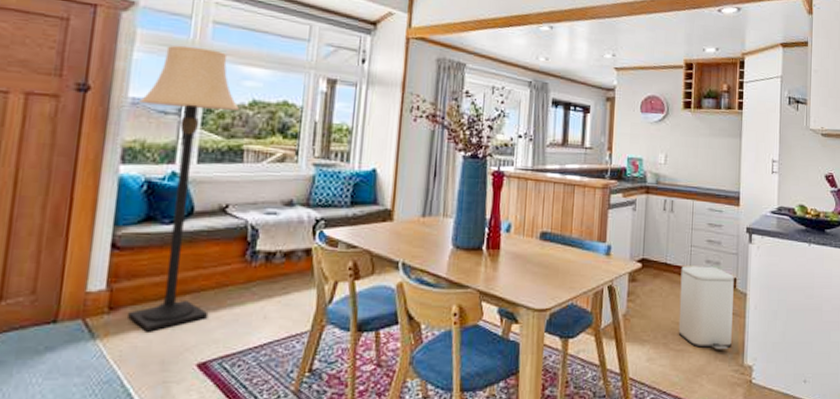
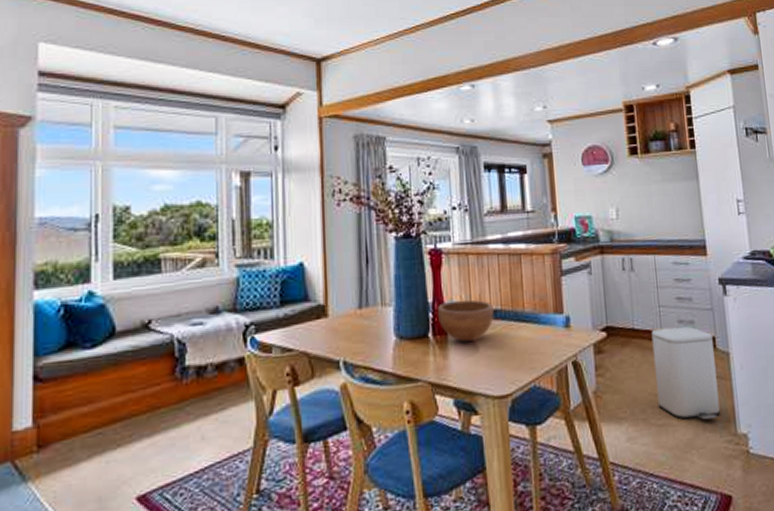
lamp: present [126,45,241,332] -> none [46,155,153,468]
bowl: none [492,219,544,257] -> present [437,299,494,342]

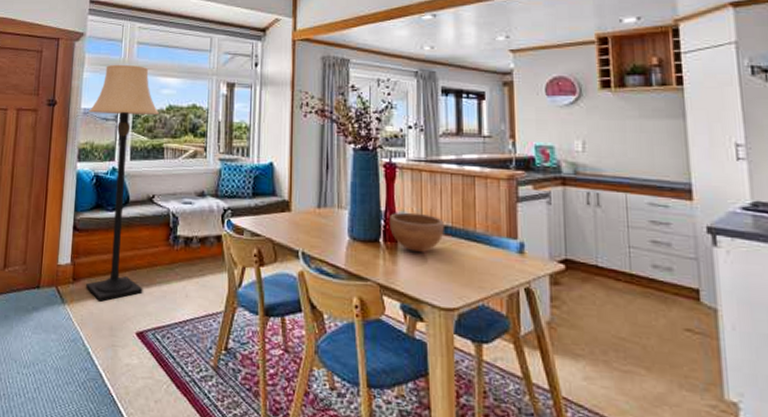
lamp: none [46,155,153,468] -> present [85,64,160,302]
pedal bin: present [651,326,720,420] -> none [618,270,702,379]

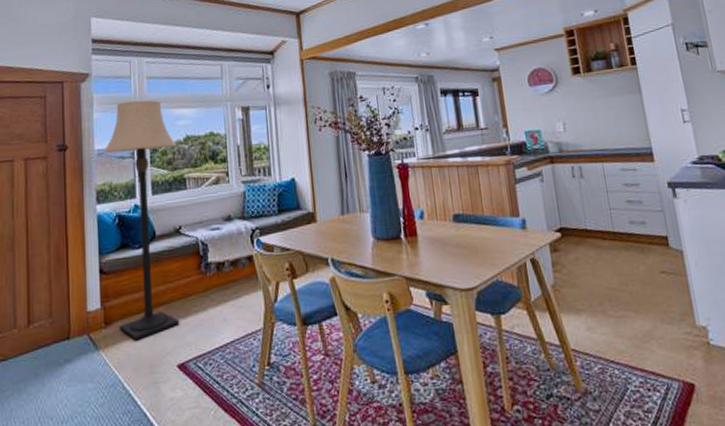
bowl: present [388,212,444,252] -> none [407,206,457,242]

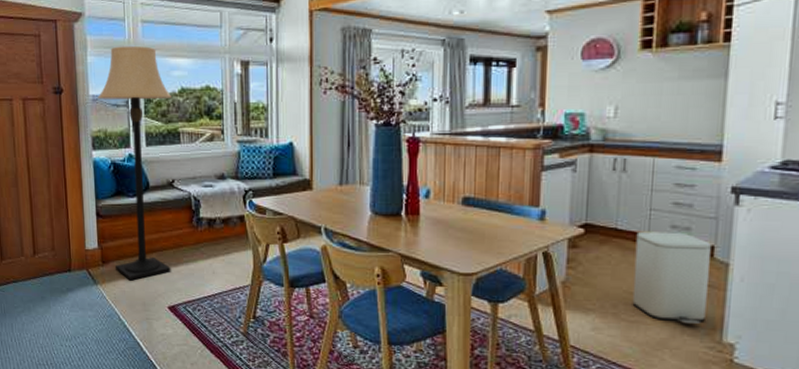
pedal bin: none [603,227,677,313] -> present [632,231,711,325]

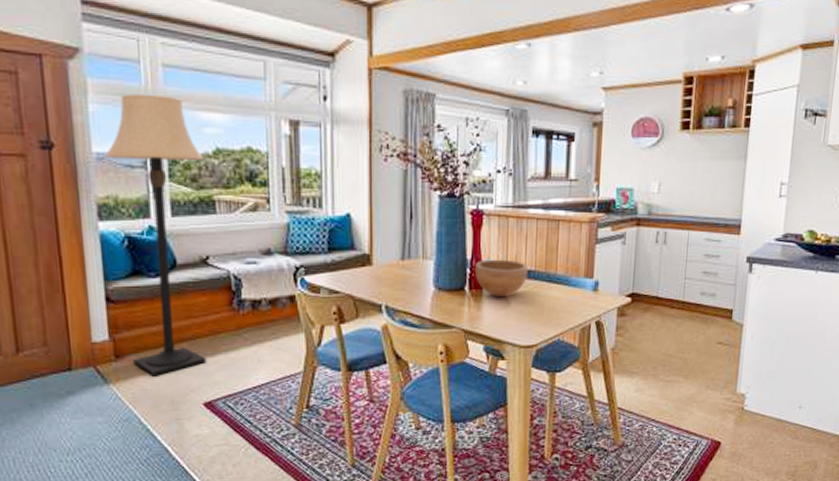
bowl: none [410,185,466,223] -> present [474,259,528,296]
pedal bin: present [632,231,711,325] -> none [669,298,730,380]

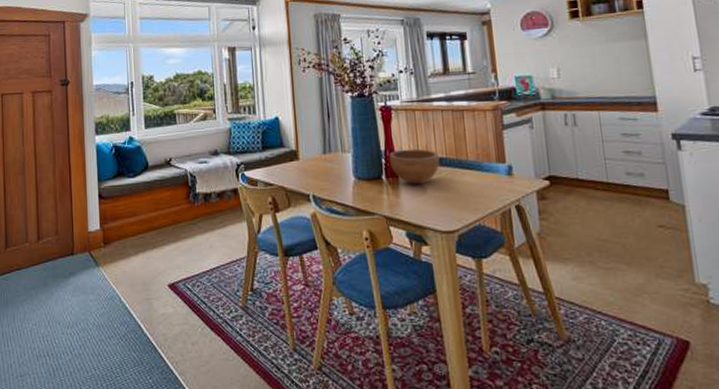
lamp: present [104,93,207,377] -> none [100,39,170,261]

